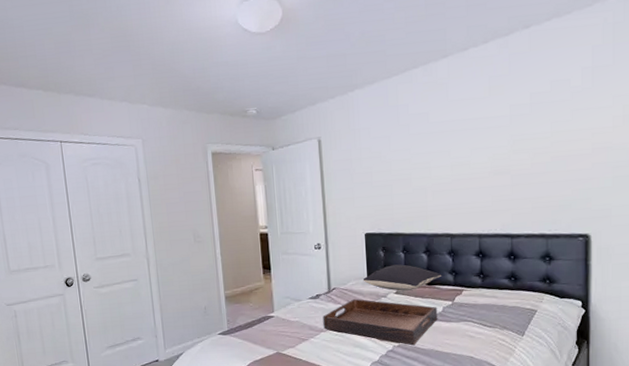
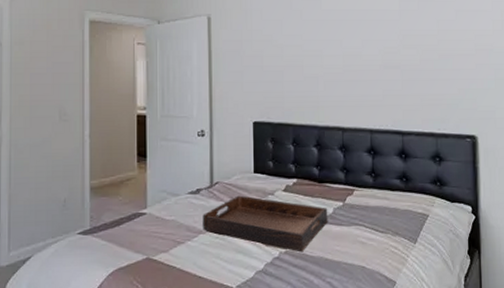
pillow: present [363,264,442,291] -> none [249,158,333,188]

